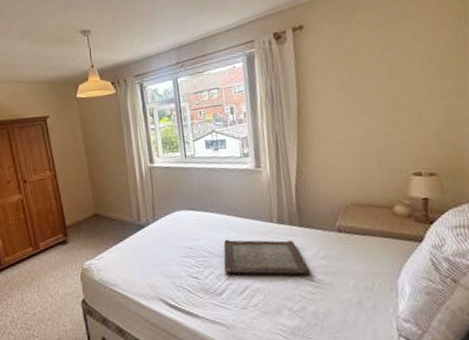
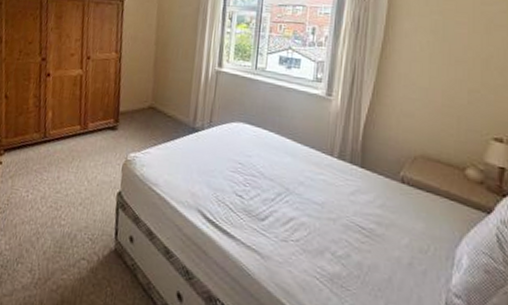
serving tray: present [223,239,310,276] -> none [272,163,363,222]

